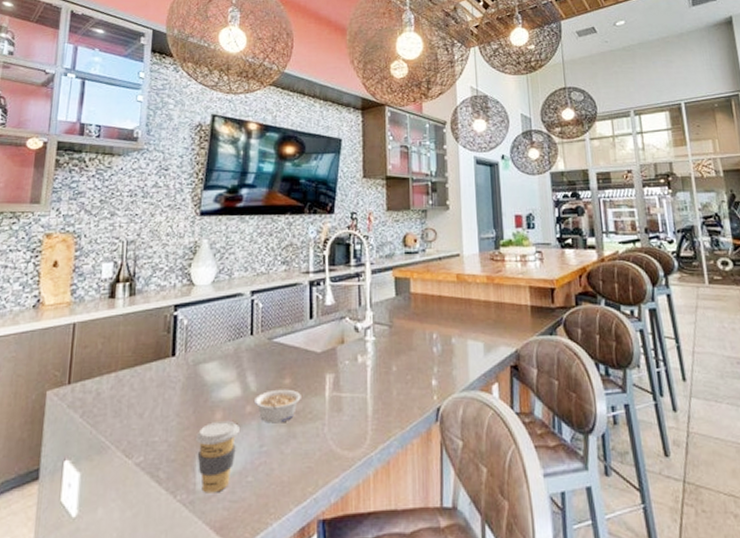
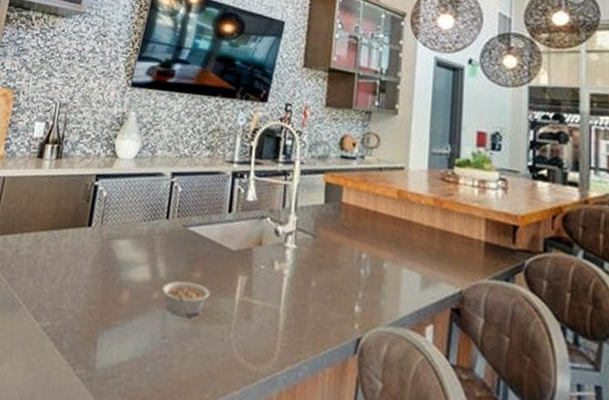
coffee cup: present [196,420,239,493] -> none [99,301,144,376]

